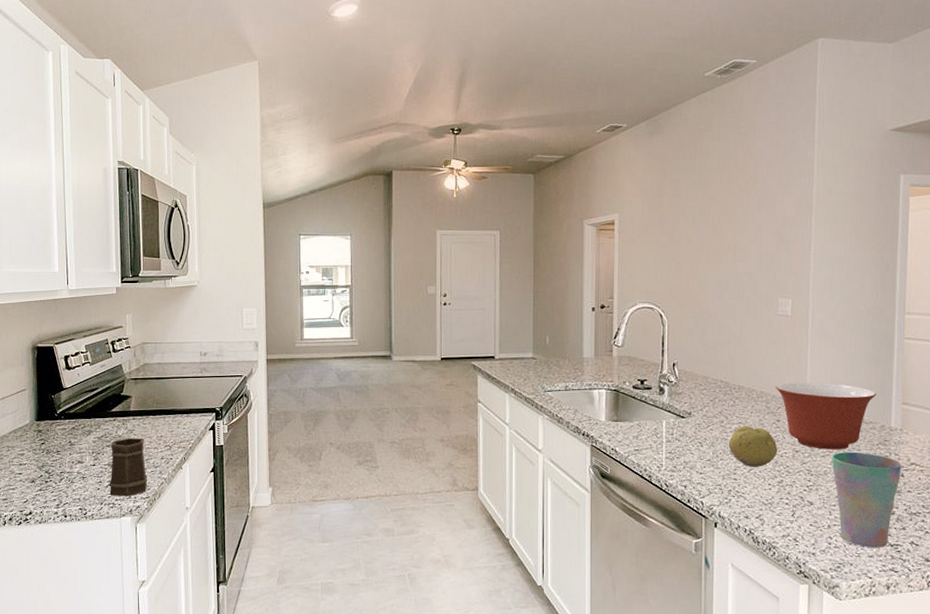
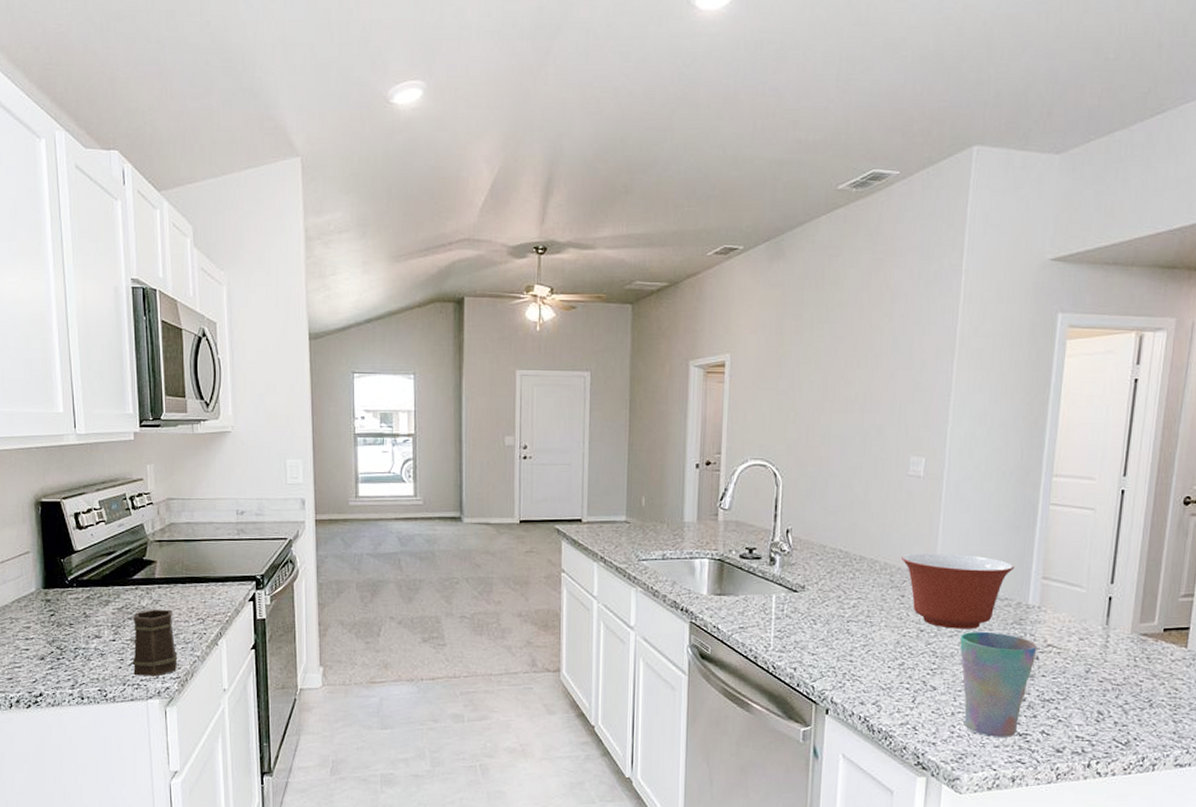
fruit: present [728,426,778,467] -> none [845,601,901,648]

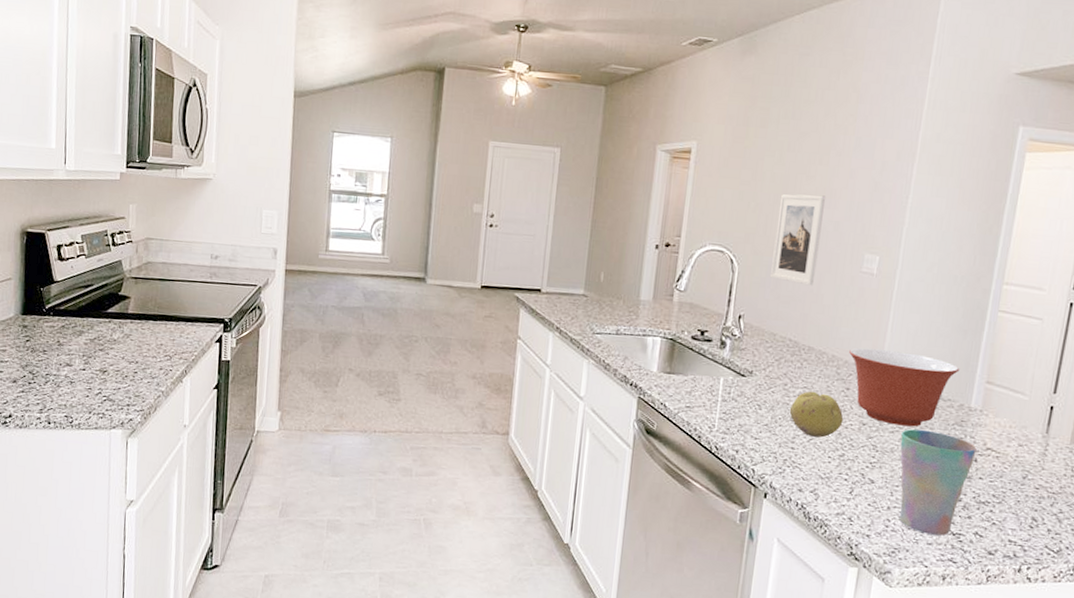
mug: present [132,609,178,677] -> none [99,342,143,408]
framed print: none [816,400,867,494] -> present [770,194,826,286]
fruit: none [845,601,901,648] -> present [789,391,844,438]

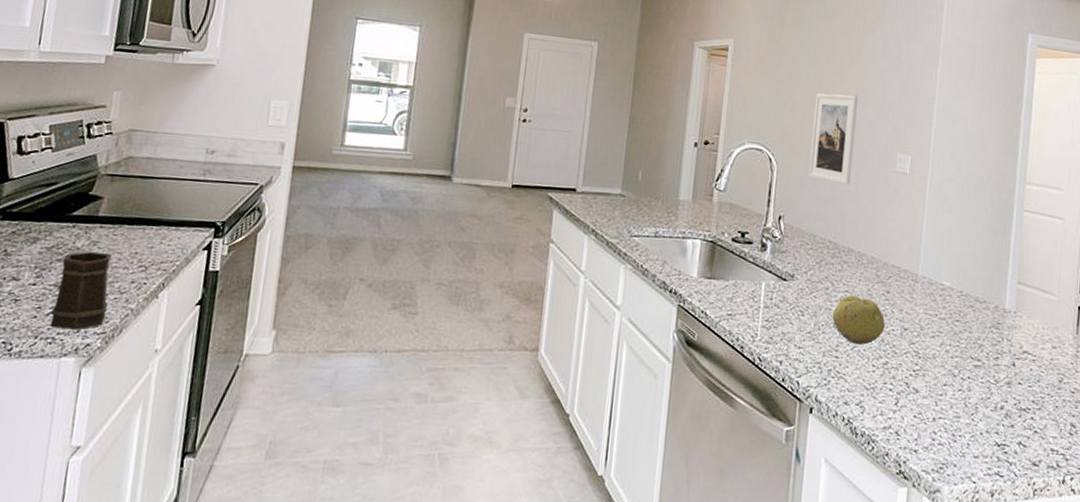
mug: none [99,342,143,408] -> present [50,251,111,330]
mixing bowl: present [849,347,960,427] -> none [888,249,993,331]
cup: present [899,429,977,536] -> none [941,333,1014,448]

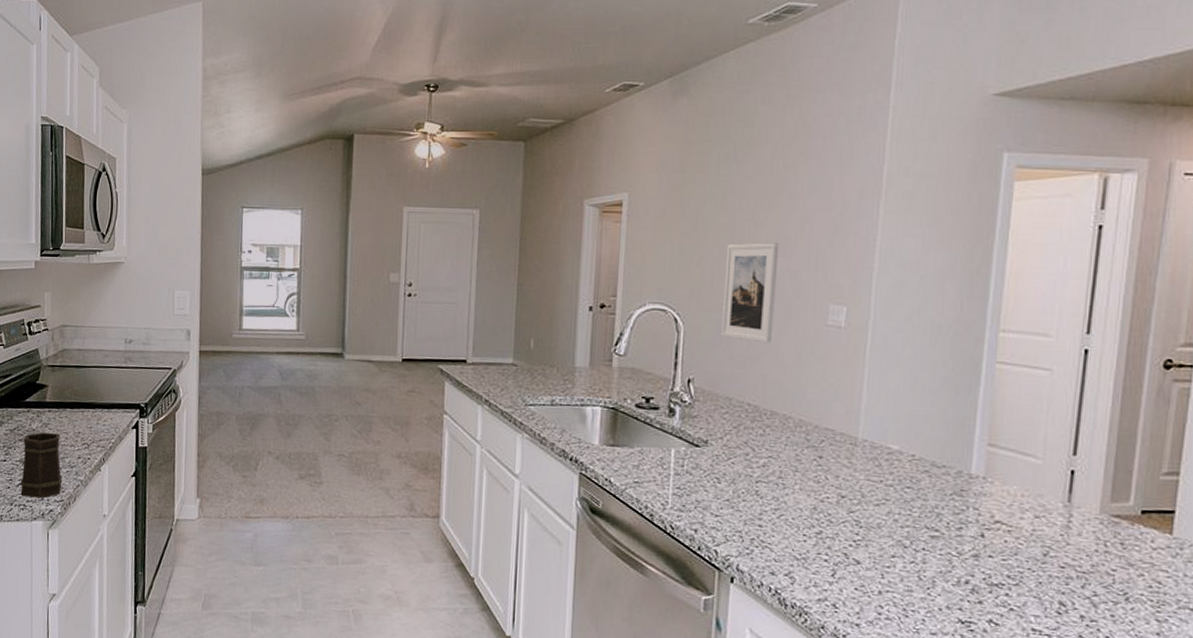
fruit: present [832,295,885,345] -> none [753,461,818,513]

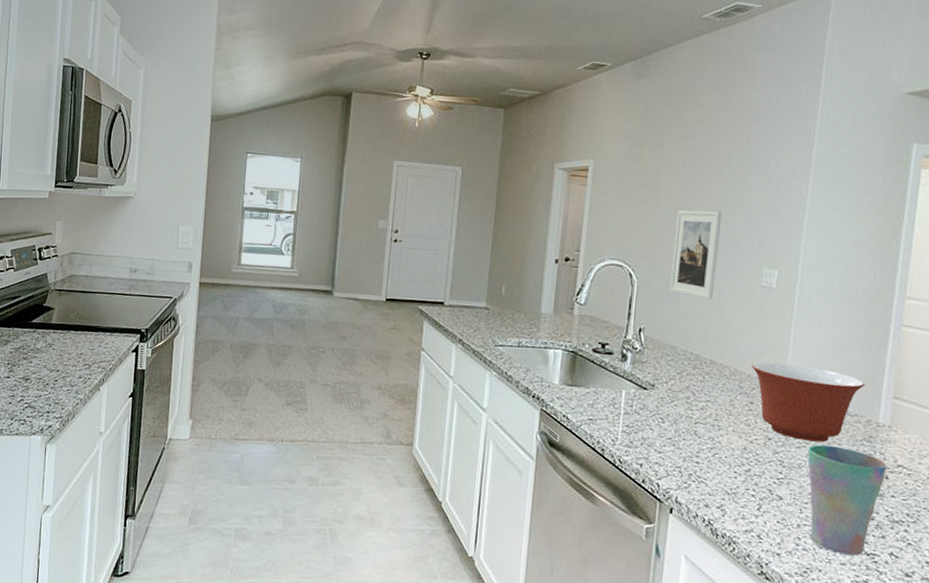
mug: present [20,432,63,498] -> none [21,351,63,415]
mixing bowl: none [819,410,954,499] -> present [751,361,865,443]
cup: none [888,501,983,624] -> present [807,445,887,556]

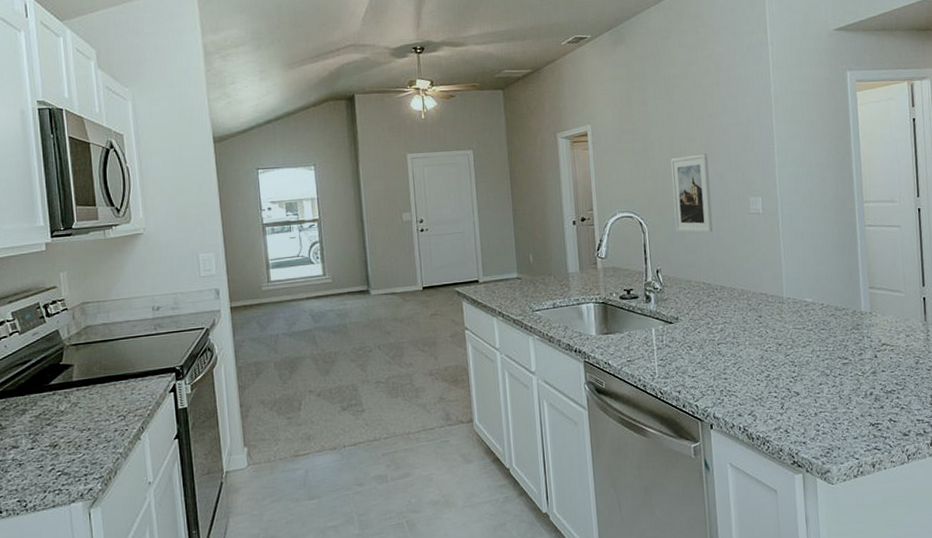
mixing bowl: present [751,361,865,443] -> none [754,275,846,340]
cup: present [807,445,887,556] -> none [812,338,875,430]

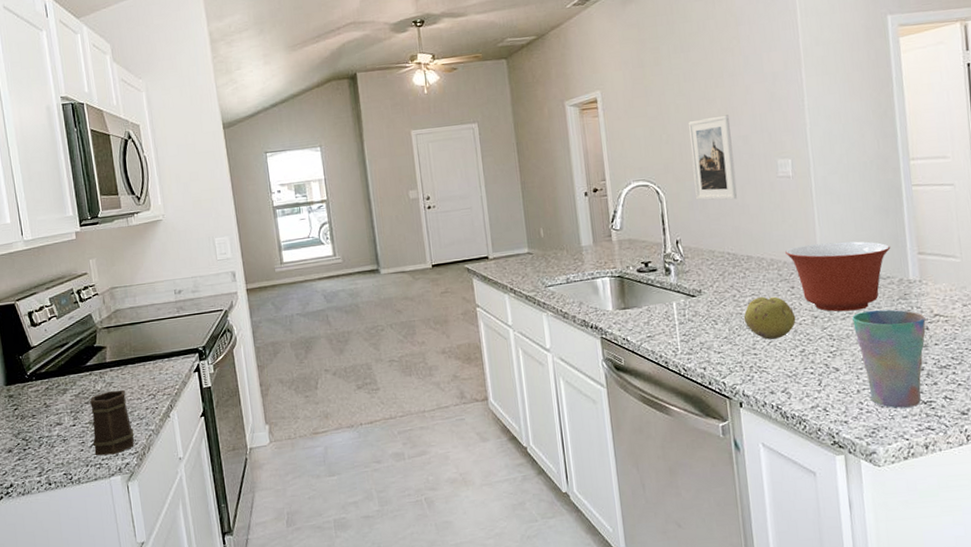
mug: none [52,411,100,481] -> present [90,390,135,456]
fruit: none [716,324,763,365] -> present [743,296,796,340]
mixing bowl: none [754,275,846,340] -> present [785,241,891,312]
cup: none [812,338,875,430] -> present [852,309,926,408]

